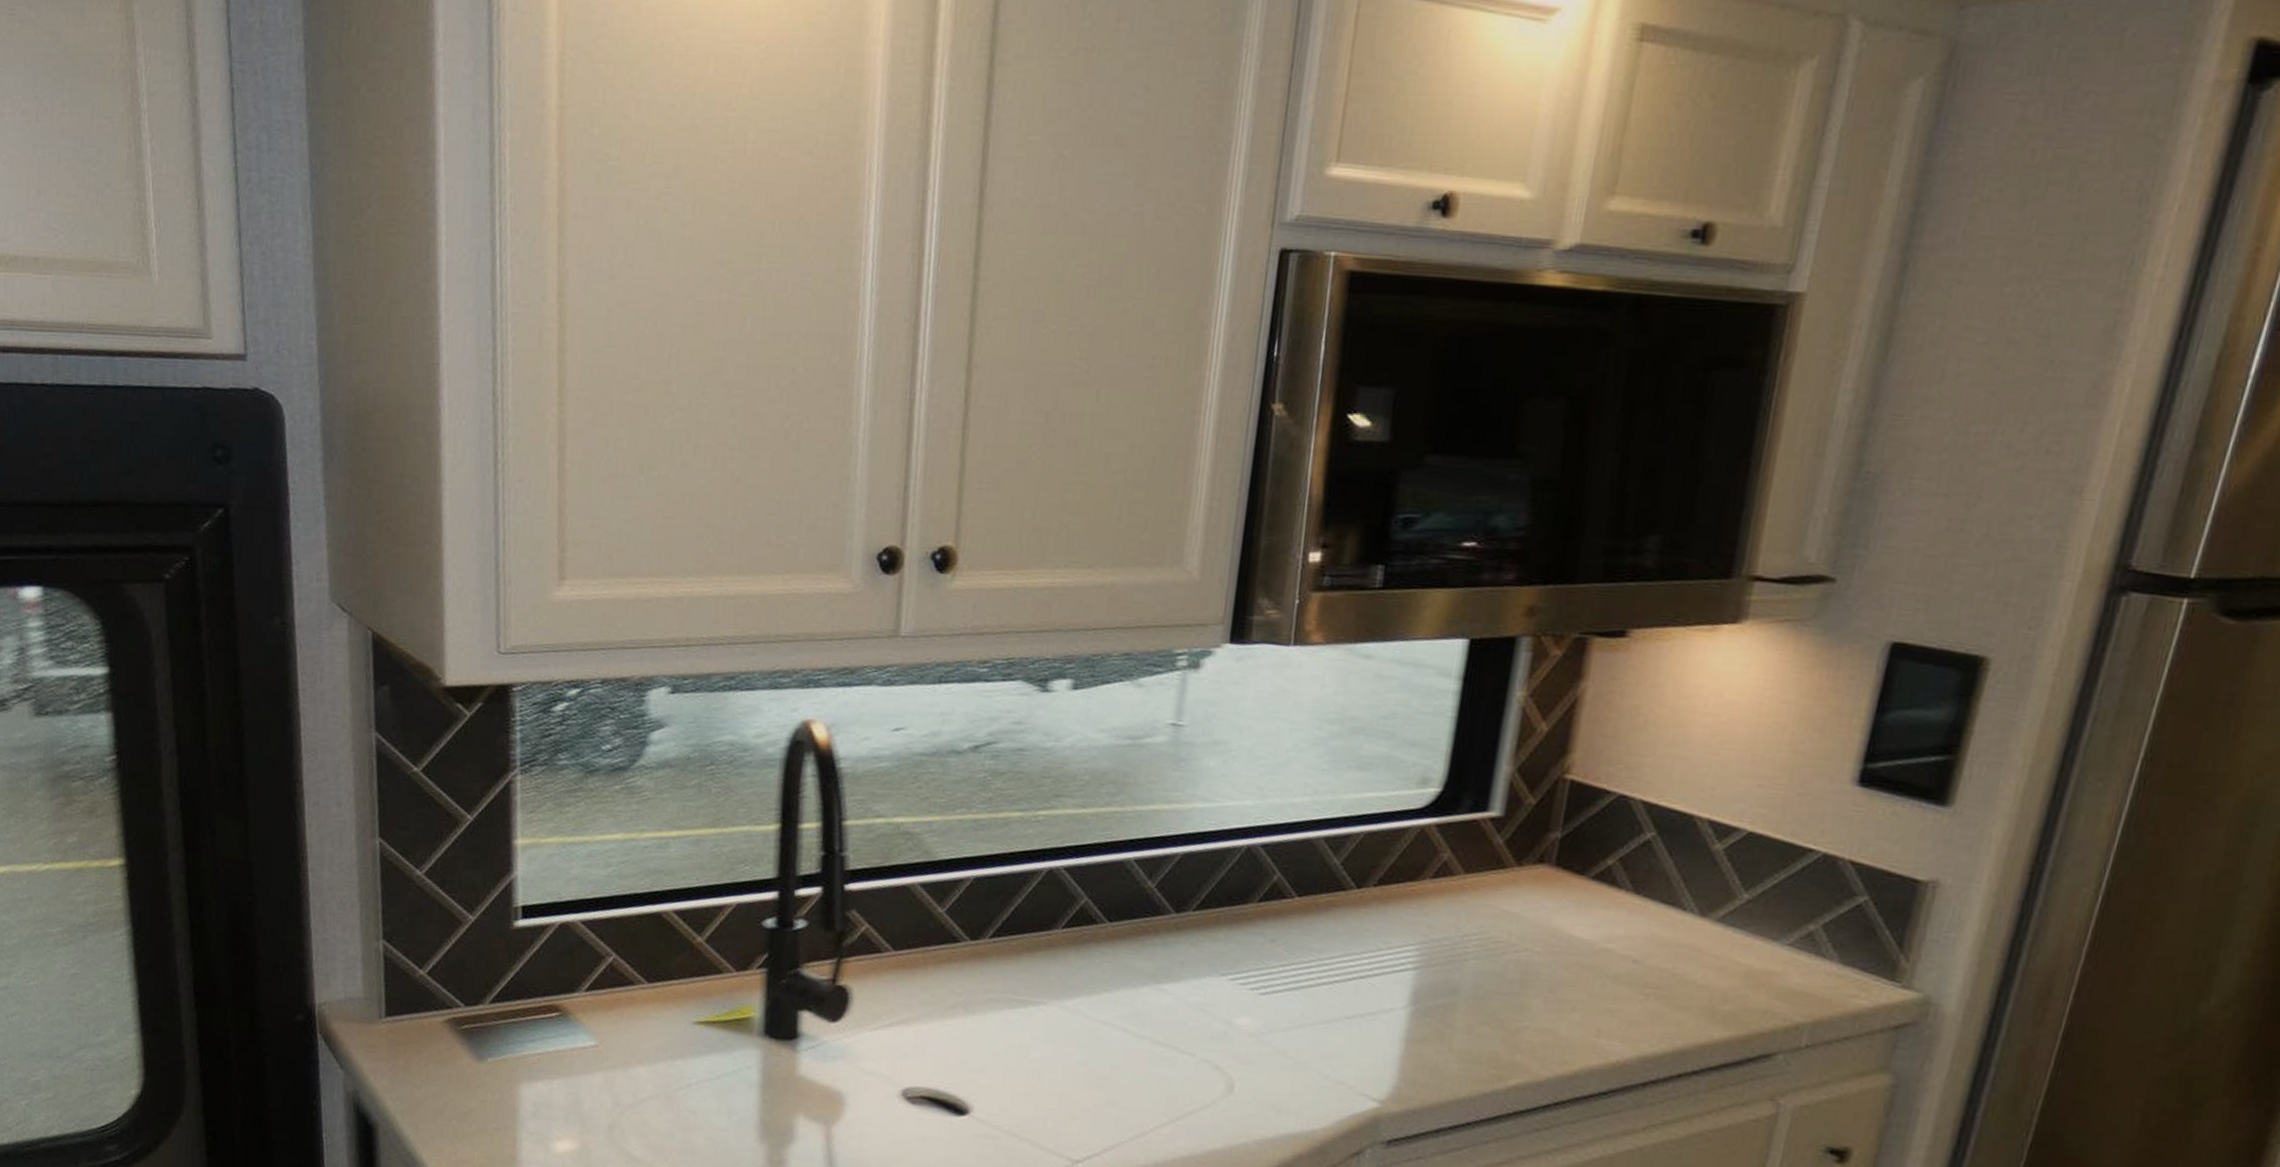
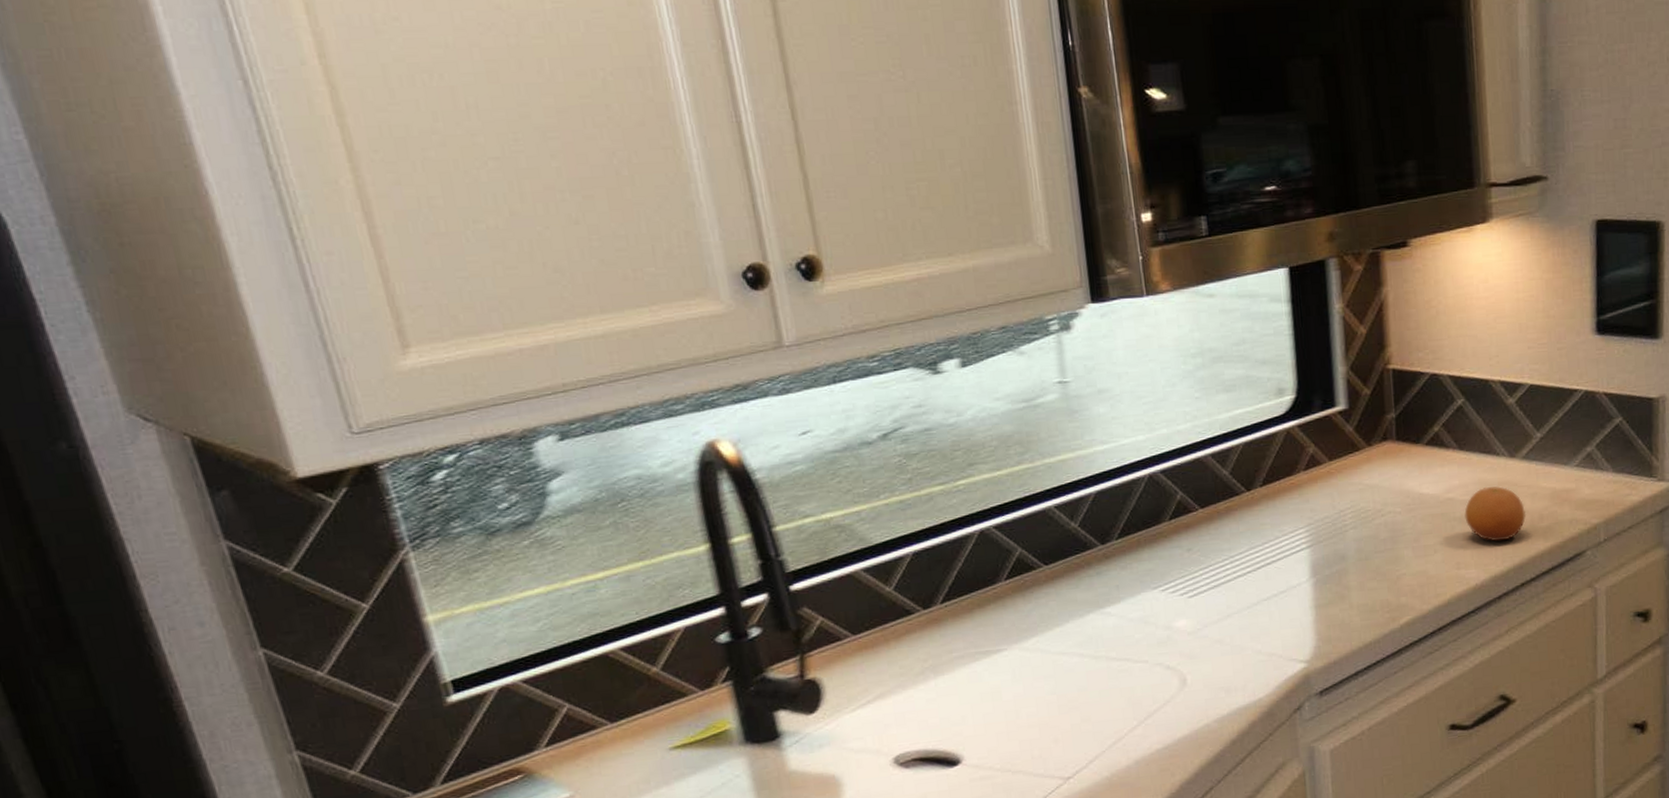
fruit: none [1621,945,1706,1017] -> present [1464,486,1527,542]

